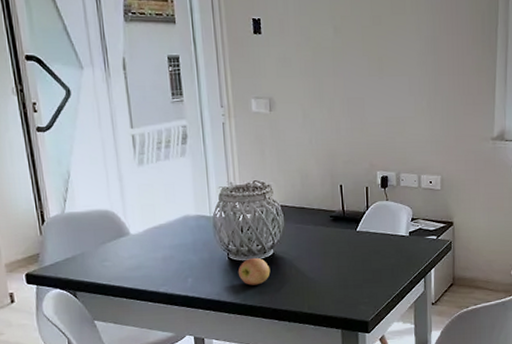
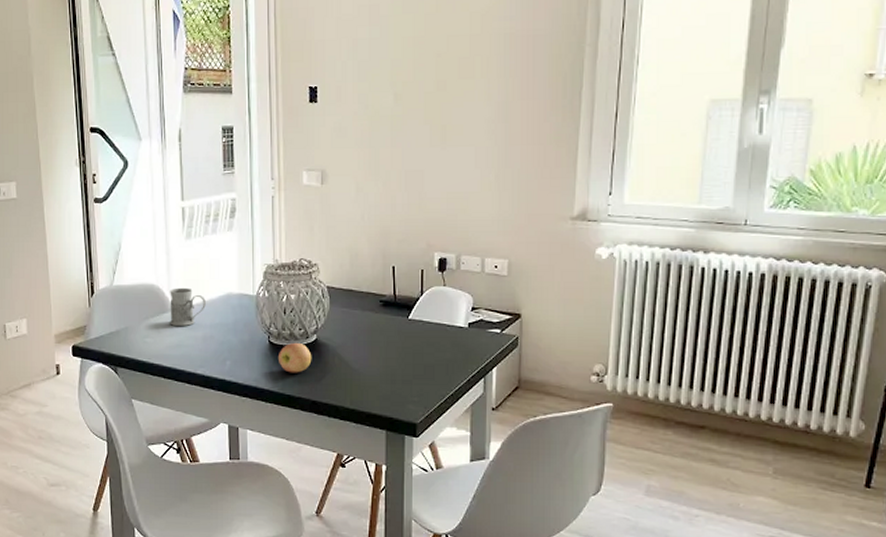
mug: none [125,212,163,250] -> present [170,287,206,327]

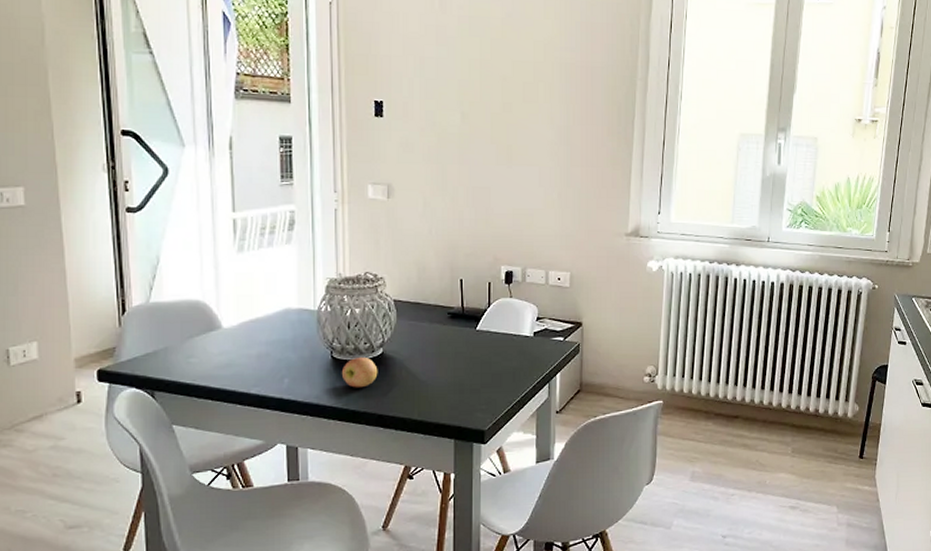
mug: present [170,287,206,327] -> none [218,303,260,345]

